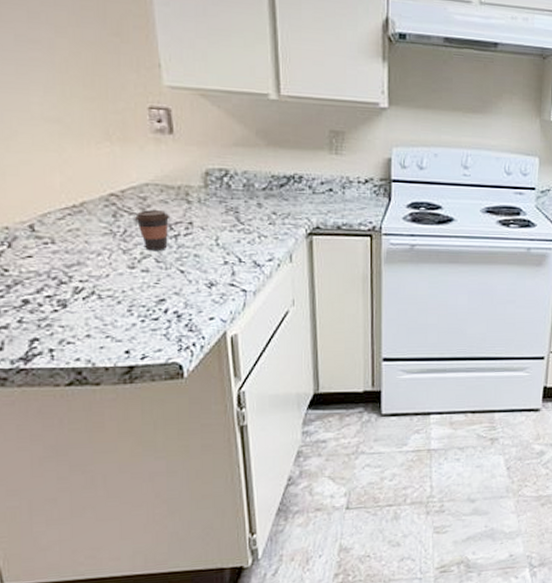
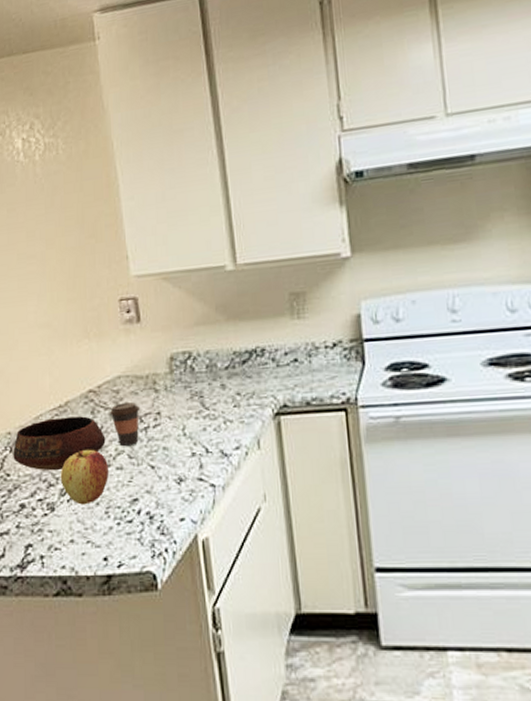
bowl: none [12,217,130,268] -> present [13,416,106,470]
apple: none [74,250,133,303] -> present [60,449,109,505]

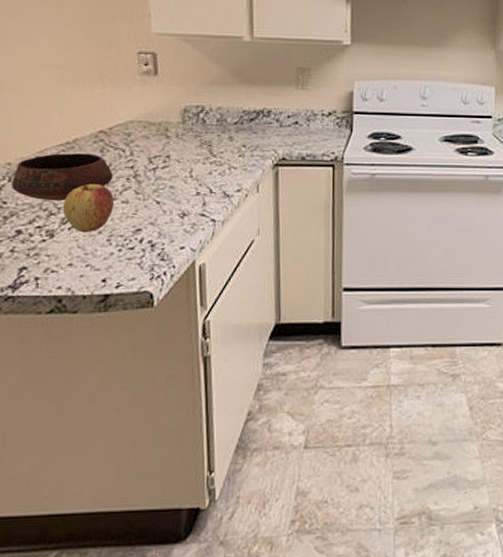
coffee cup: present [109,402,141,446] -> none [118,145,151,182]

